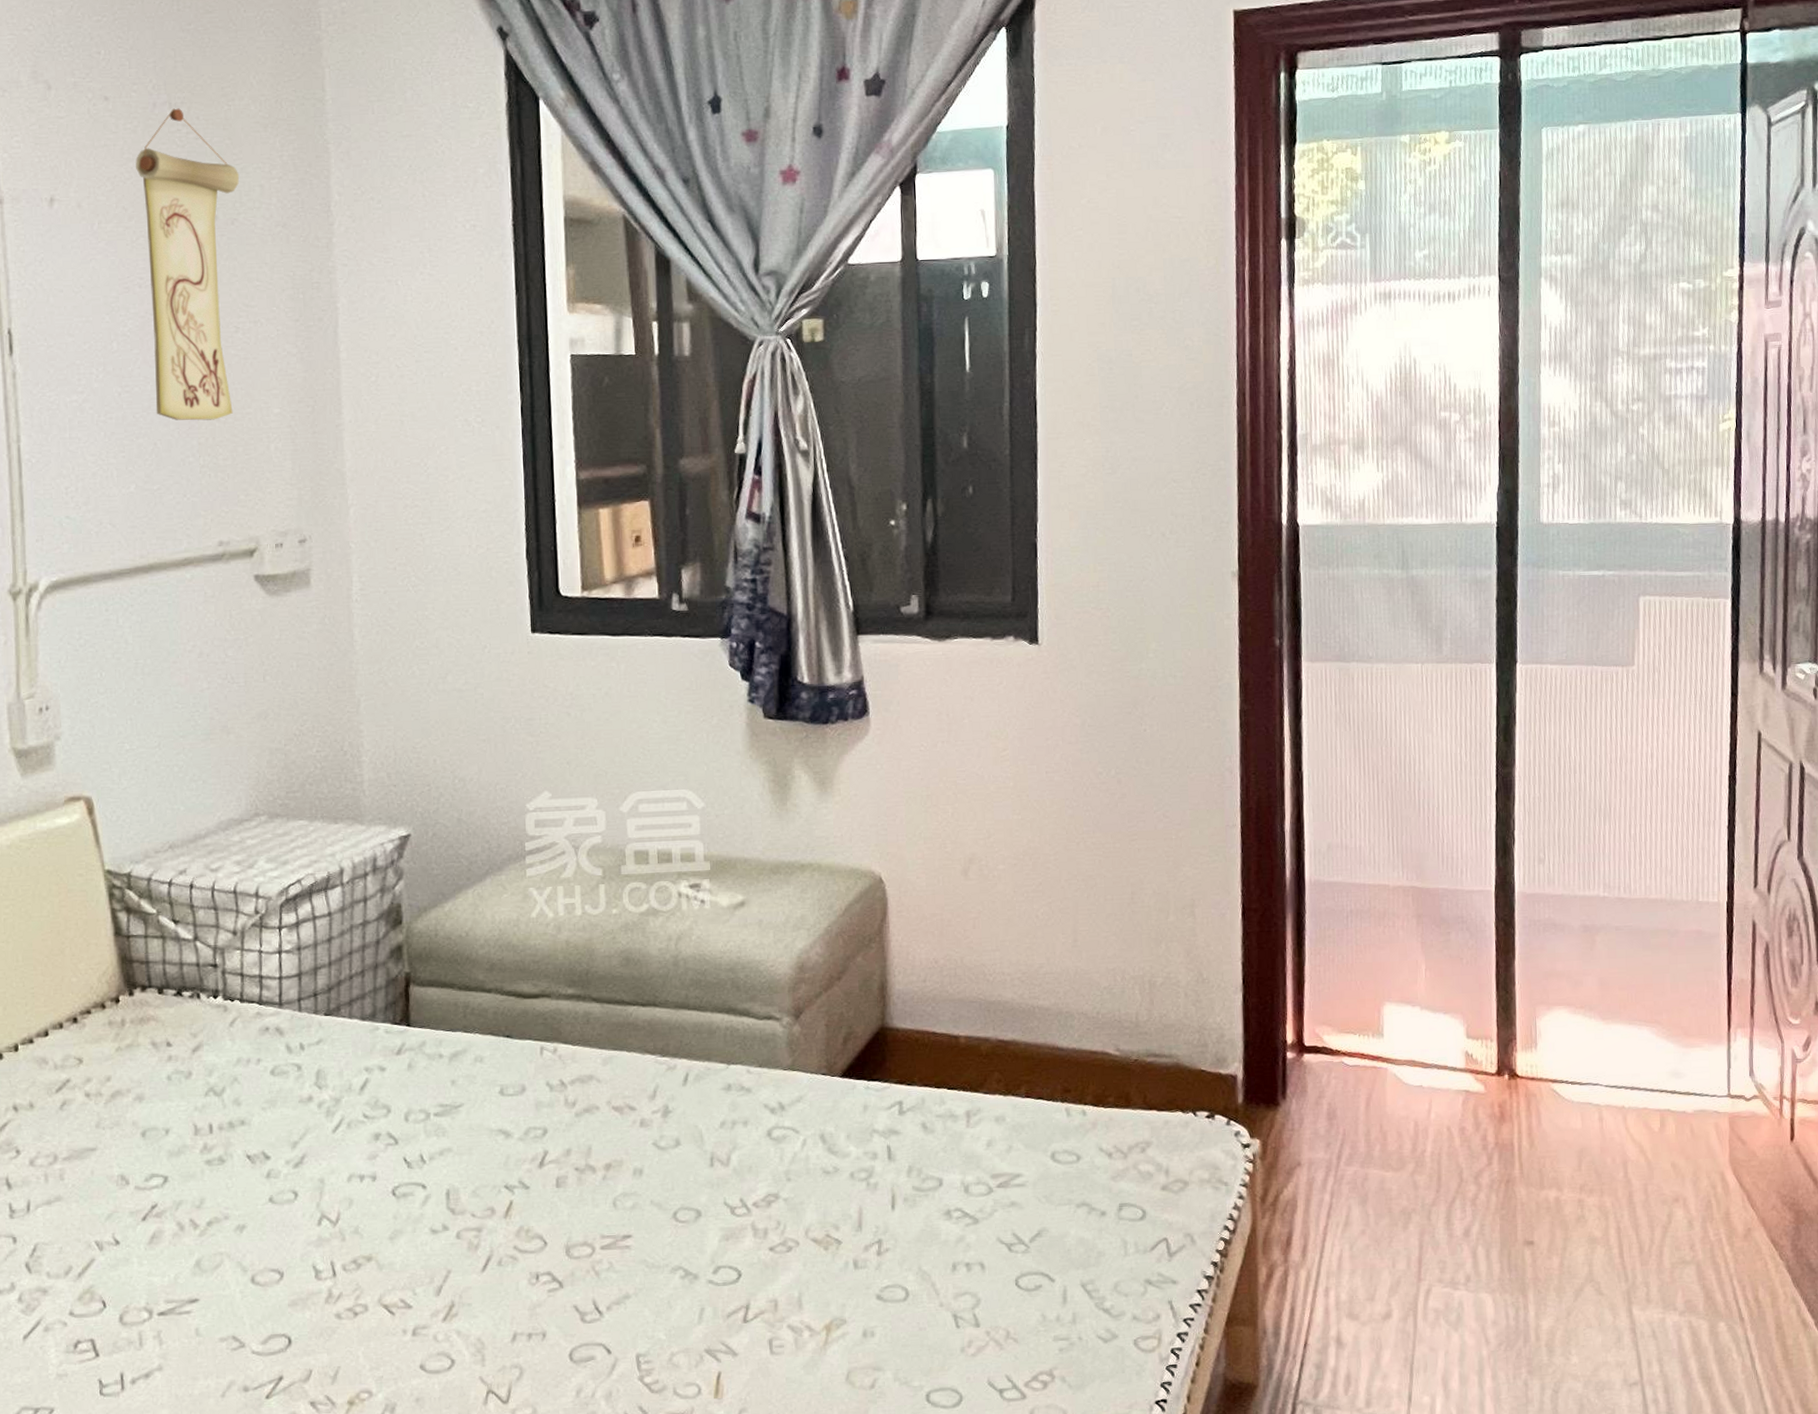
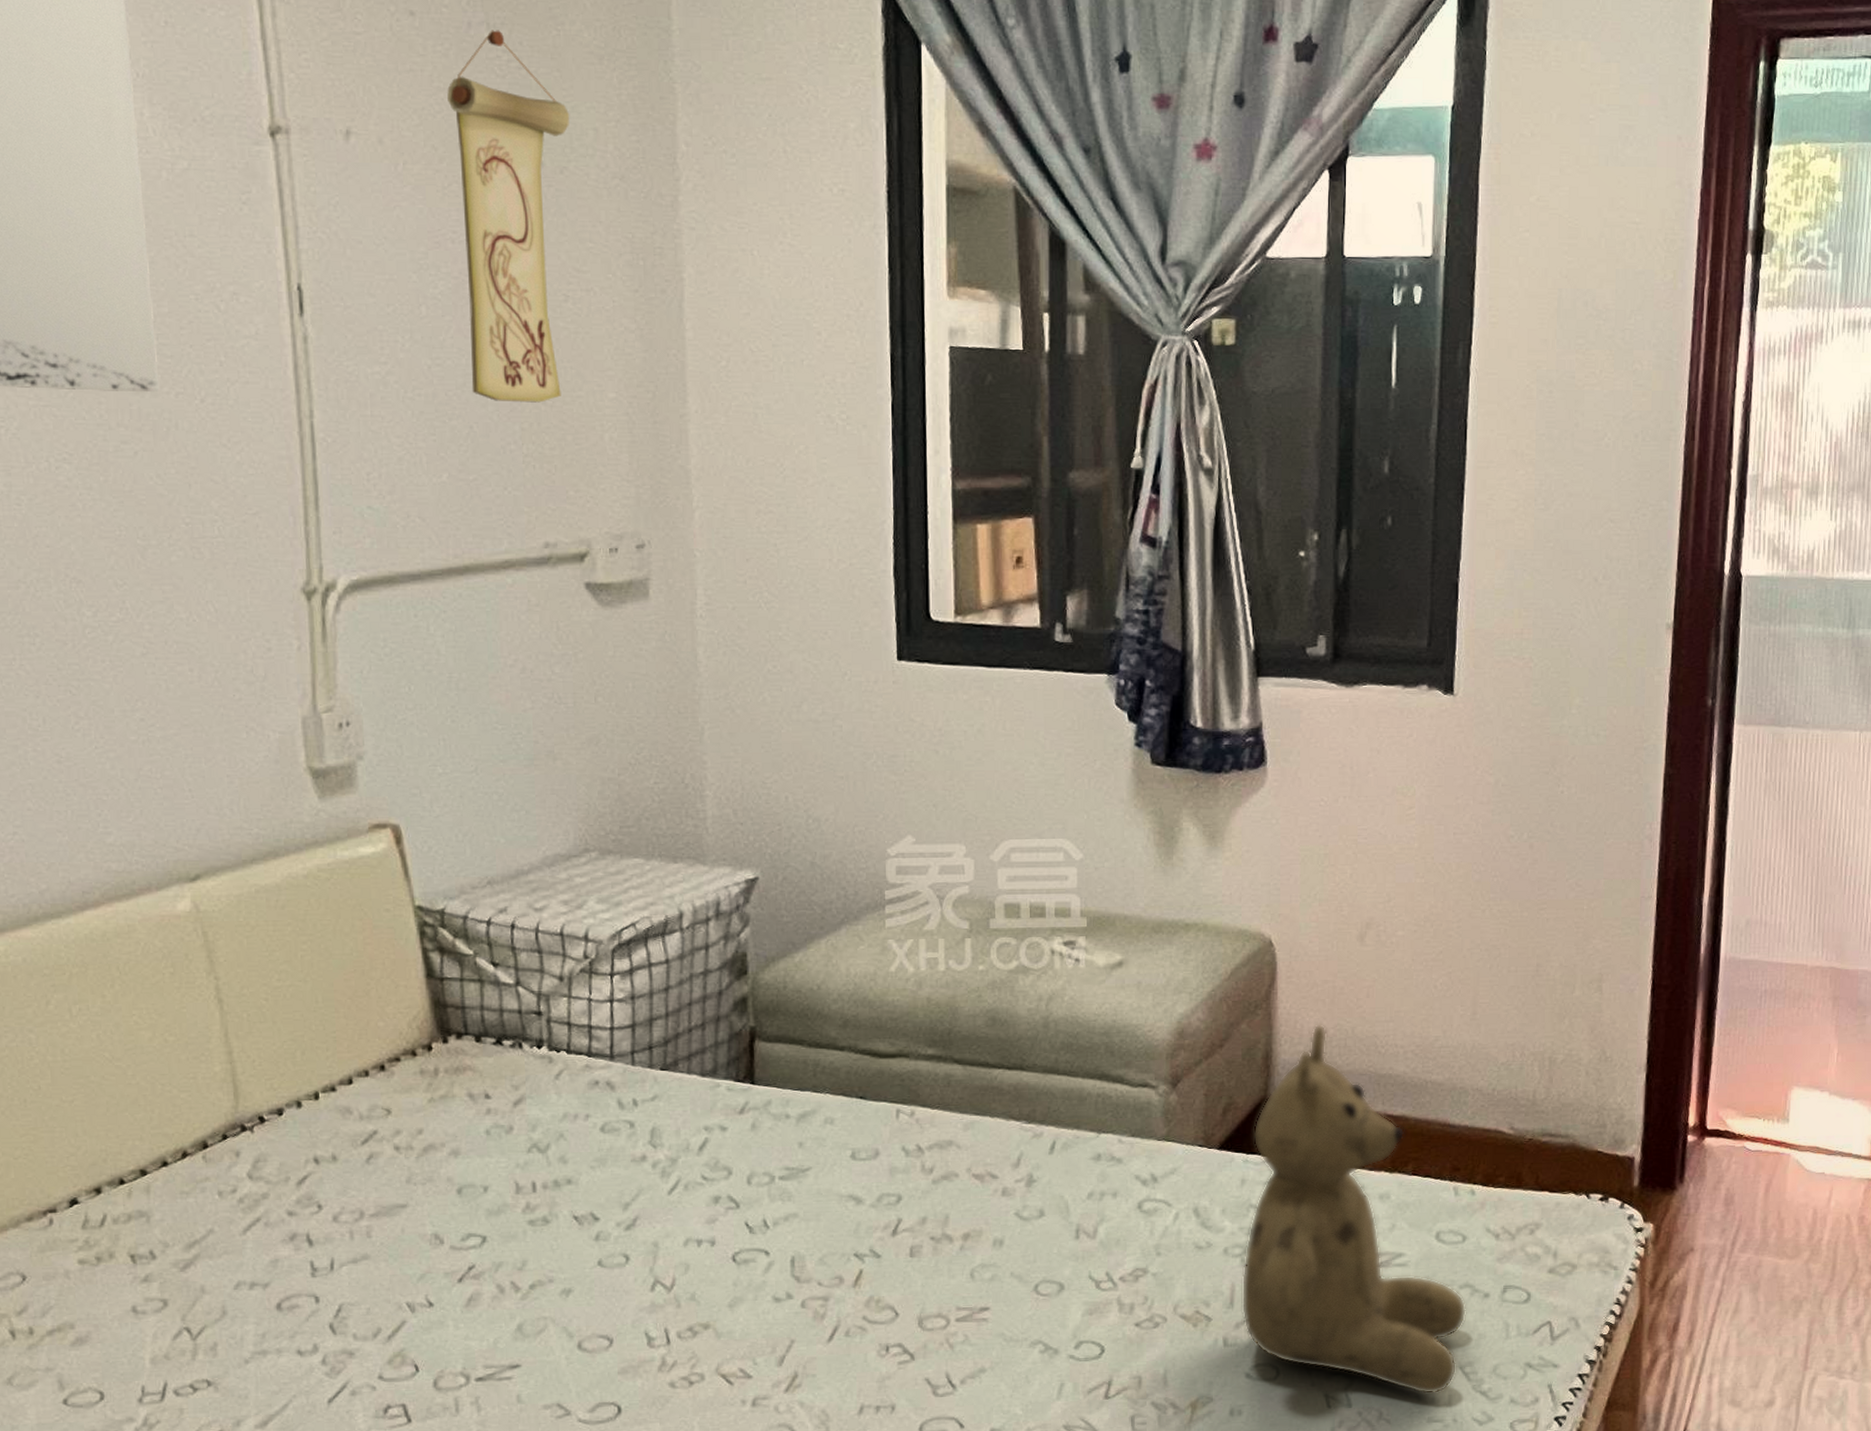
teddy bear: none [868,955,1086,1313] -> present [1241,1024,1467,1395]

